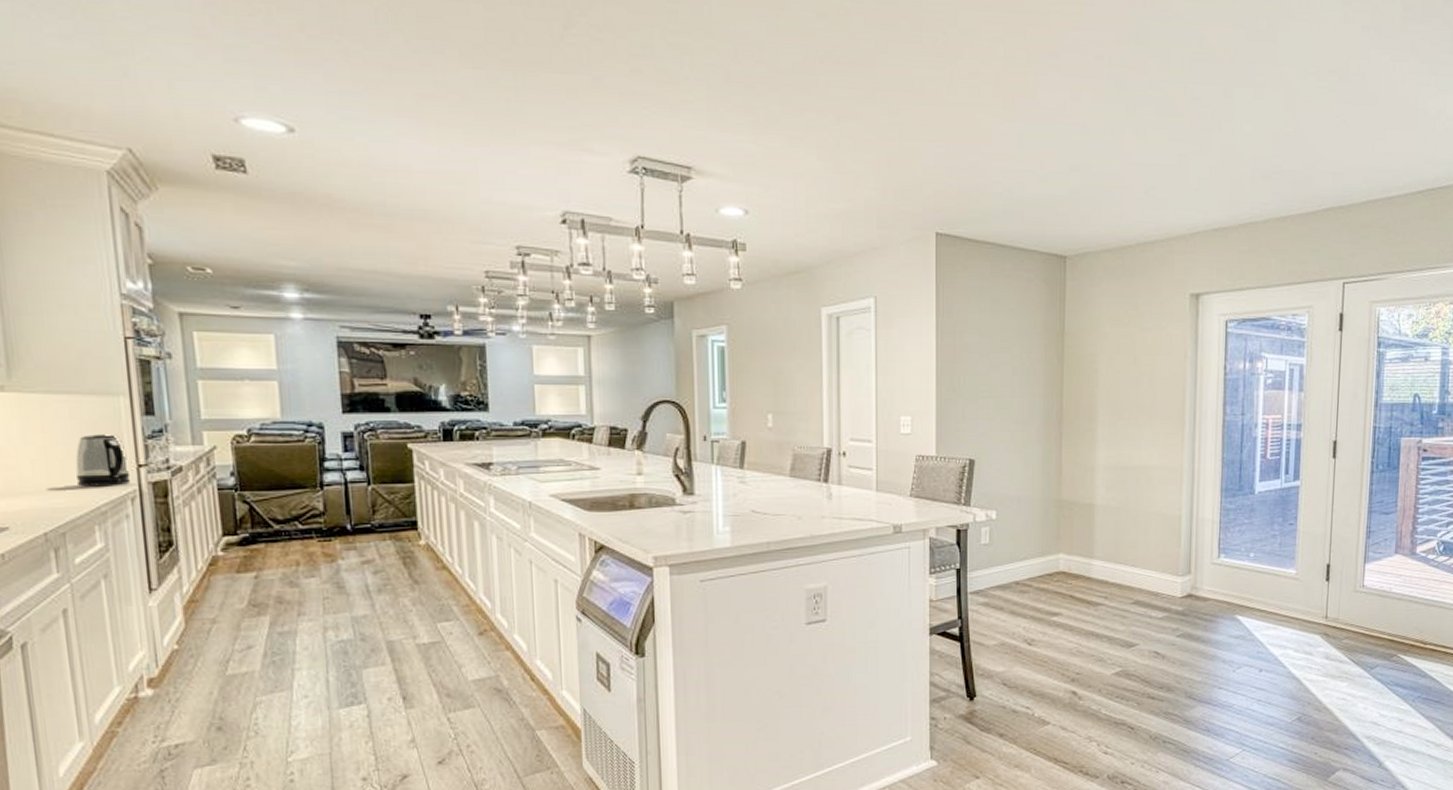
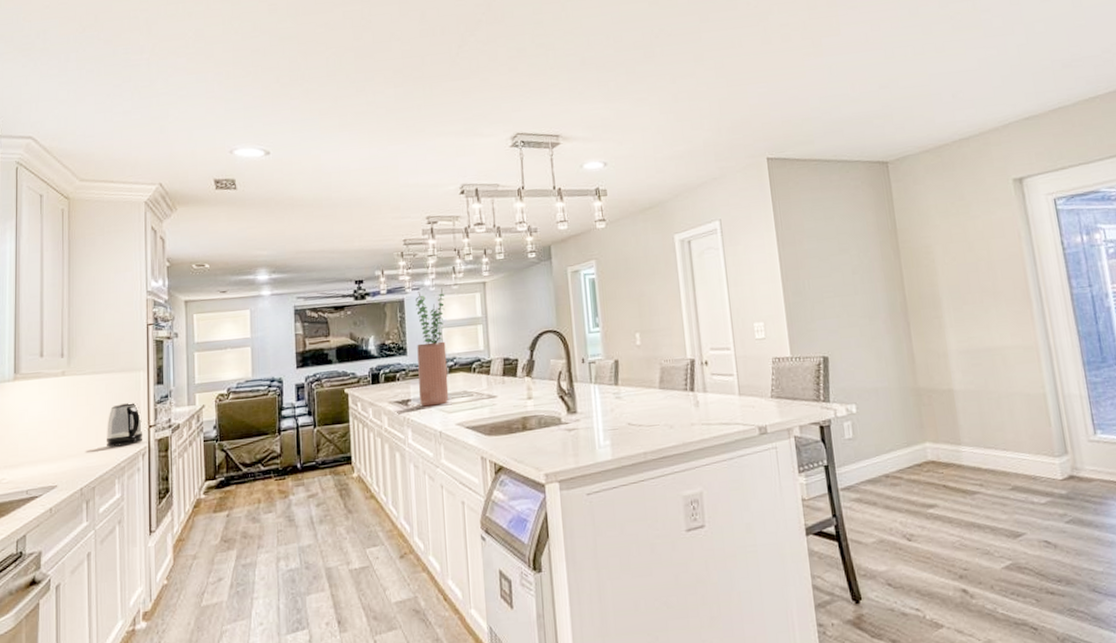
vase: none [500,336,541,473] -> present [416,288,449,407]

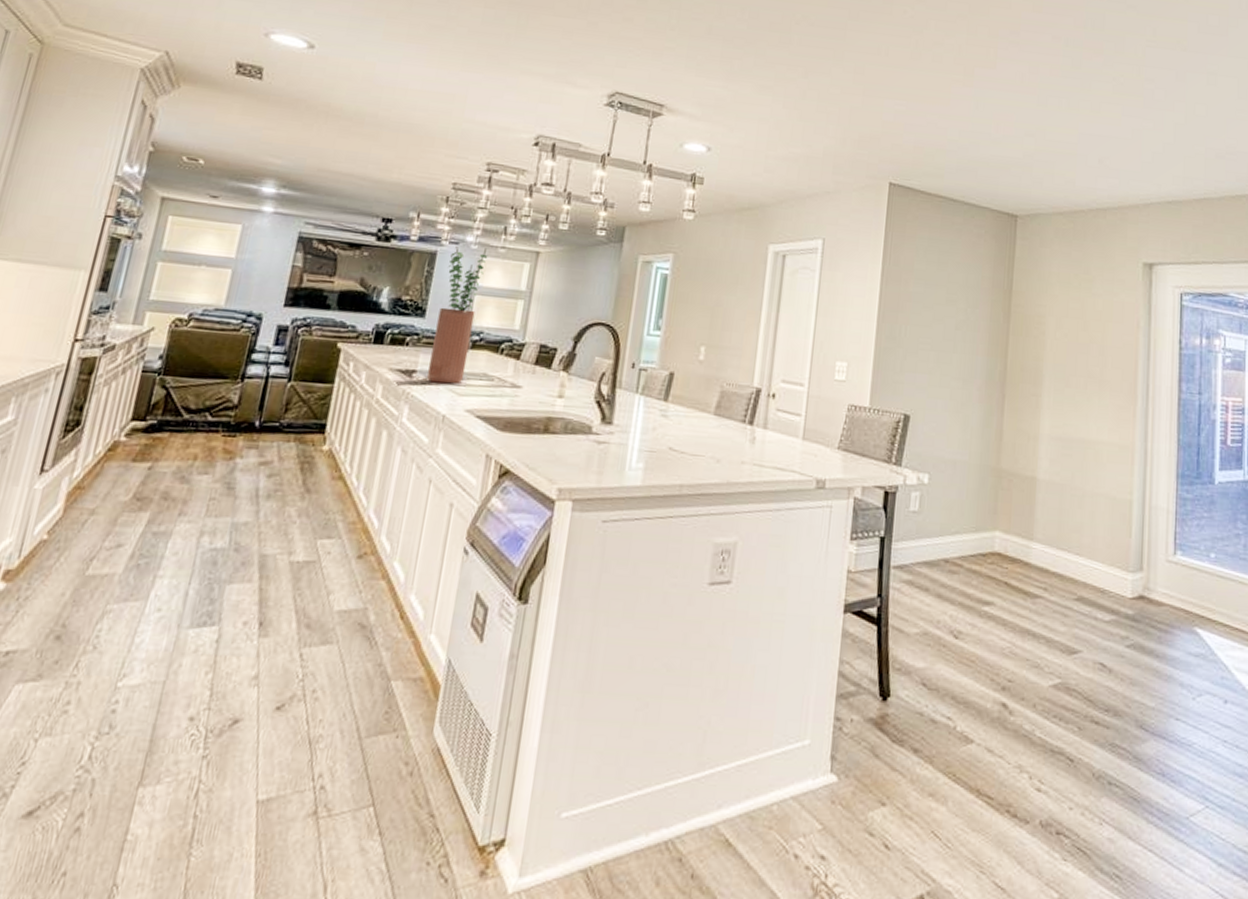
kettle: present [106,402,143,448] -> none [10,305,69,358]

